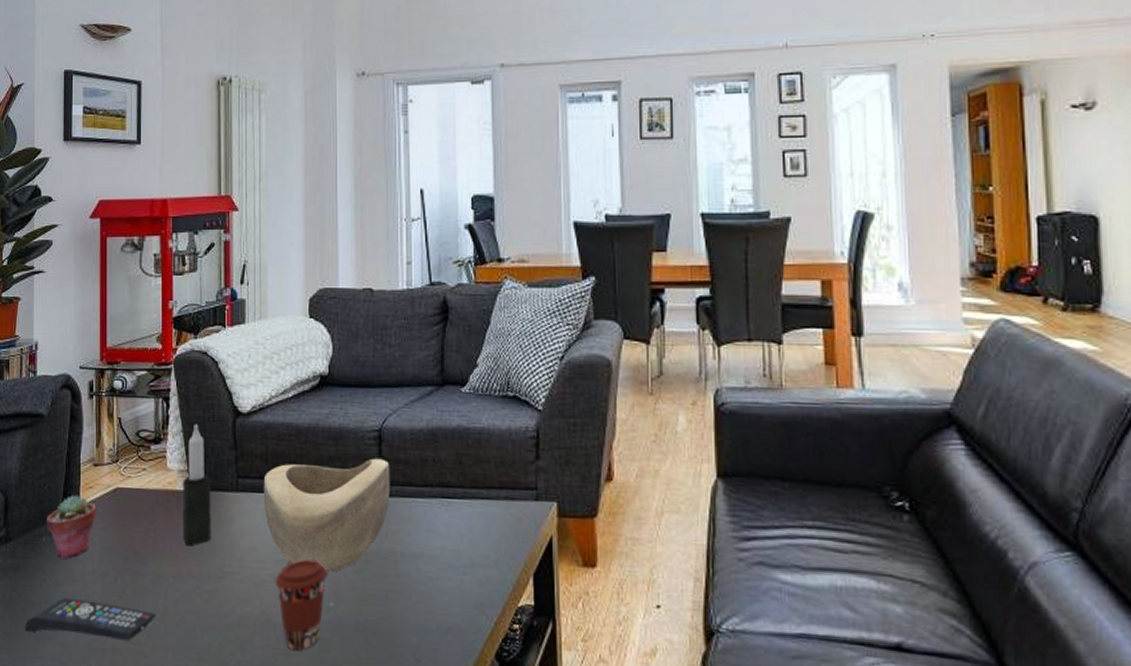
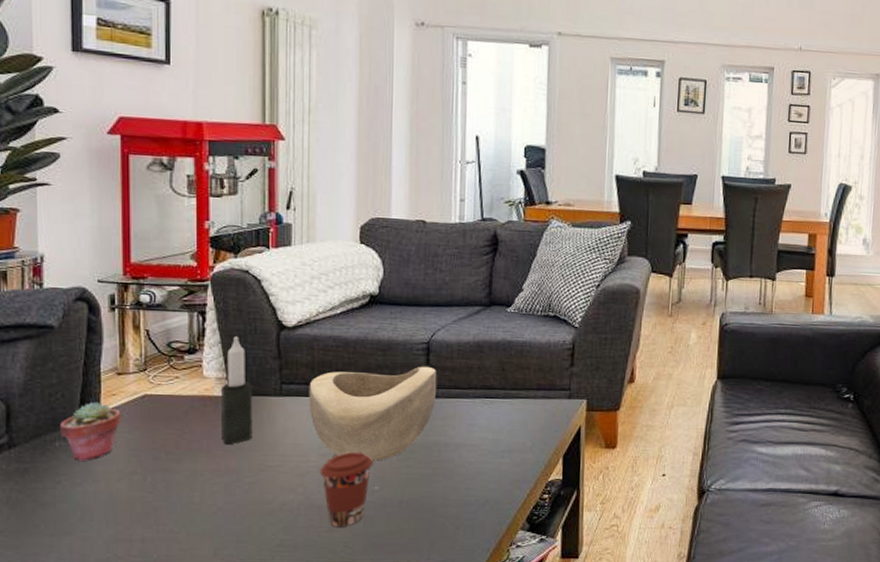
remote control: present [24,598,157,642] -> none [35,497,192,531]

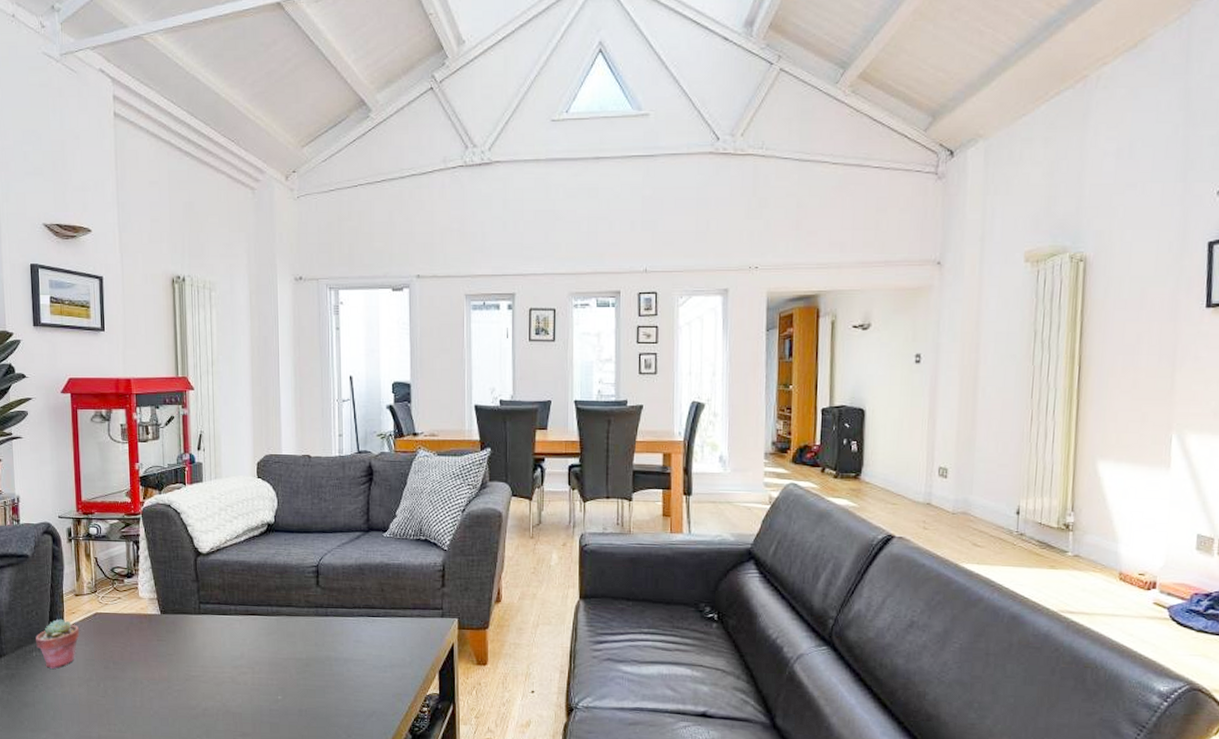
candle: present [221,336,253,445] -> none [153,562,179,657]
decorative bowl: present [309,366,437,461] -> none [221,587,326,673]
coffee cup: present [319,451,373,527] -> none [233,664,276,732]

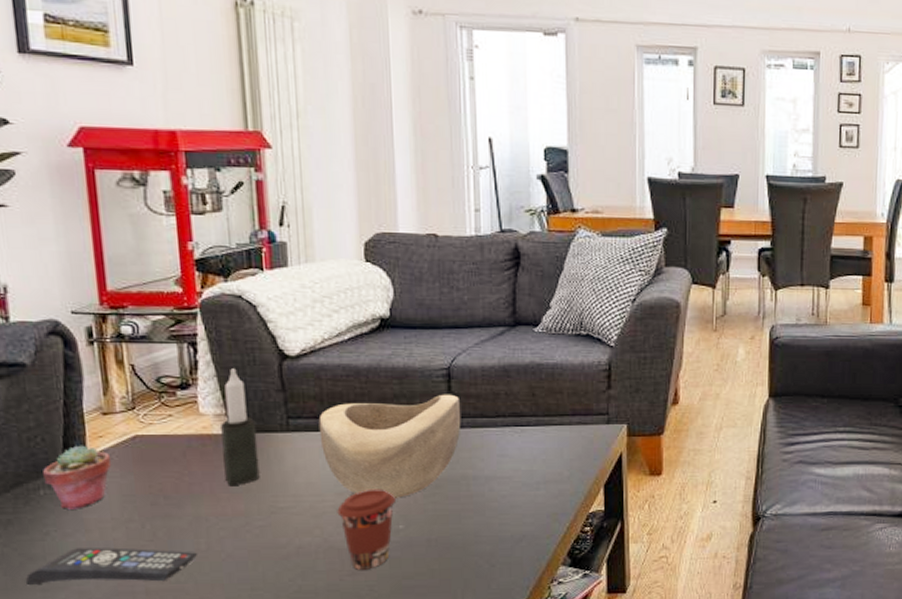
remote control: none [21,699,135,730] -> present [25,547,198,586]
candle: none [153,562,179,657] -> present [221,368,260,487]
decorative bowl: none [221,587,326,673] -> present [318,394,461,498]
coffee cup: none [233,664,276,732] -> present [337,488,395,570]

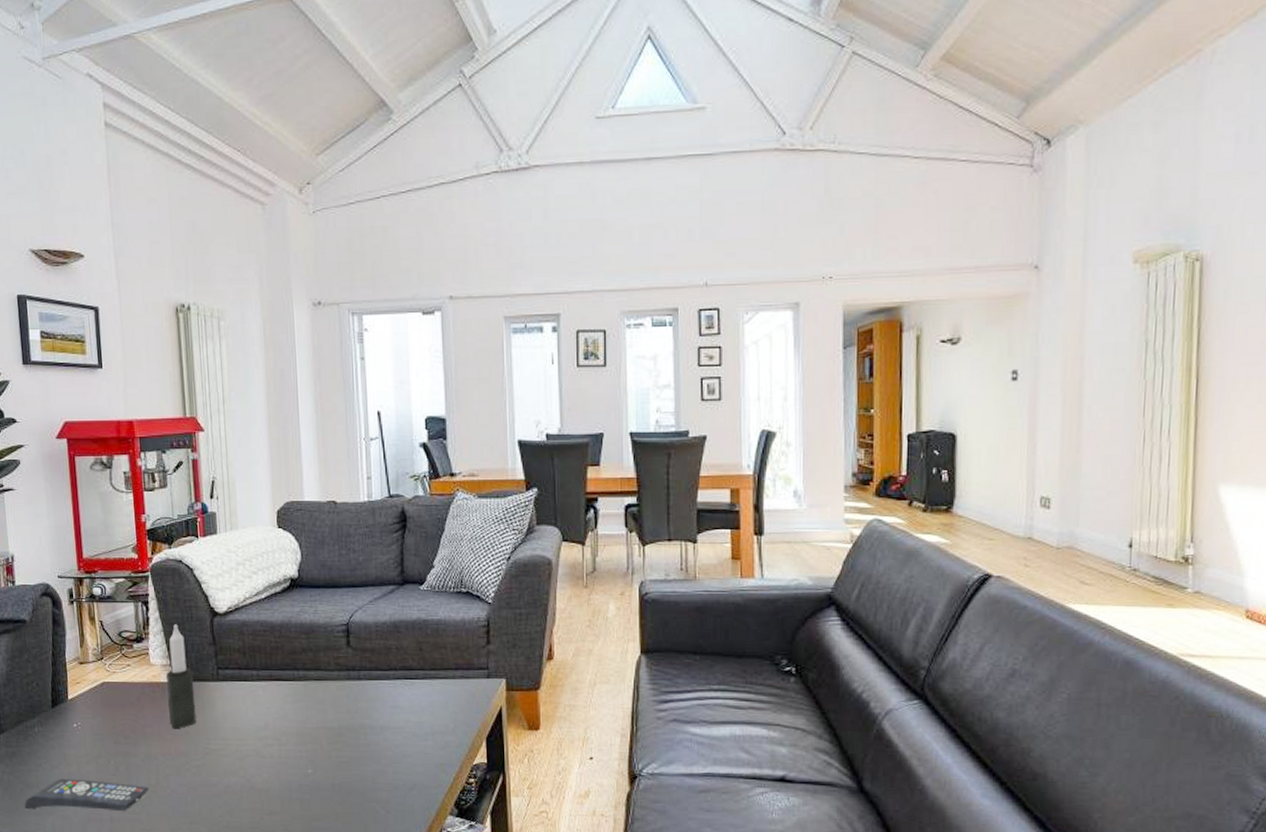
potted succulent: present [43,445,112,511] -> none [37,690,86,746]
decorative bowl: present [318,394,461,498] -> none [242,648,359,744]
coffee cup: present [337,488,395,570] -> none [257,735,305,810]

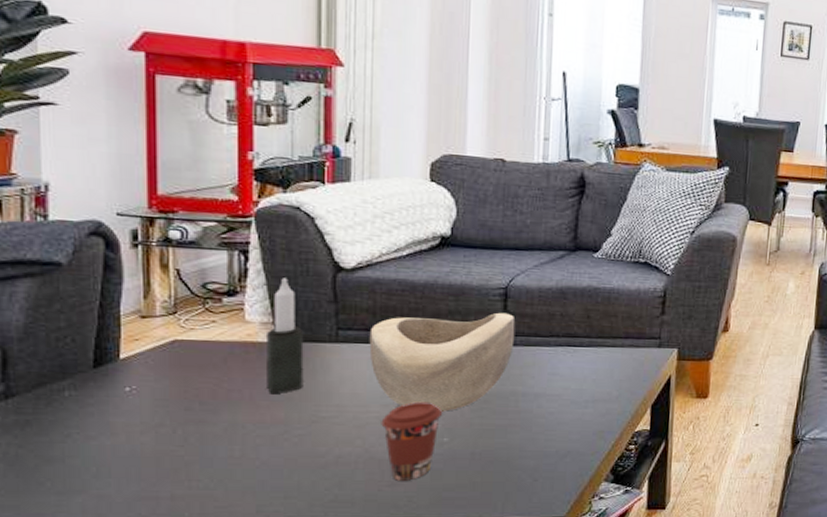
remote control: present [24,779,150,812] -> none [39,451,231,489]
decorative bowl: none [242,648,359,744] -> present [369,312,516,412]
coffee cup: none [257,735,305,810] -> present [381,401,442,481]

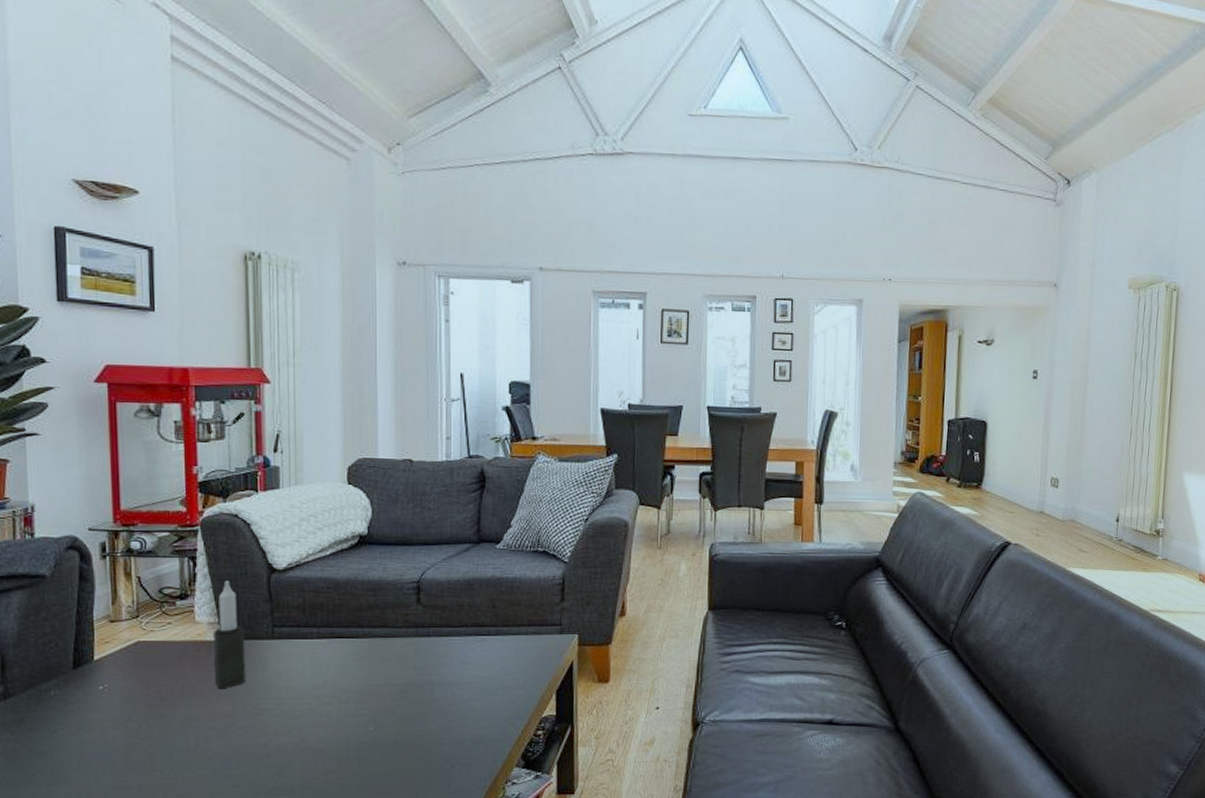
decorative bowl: present [369,312,516,412] -> none [301,605,428,702]
coffee cup: present [381,401,442,481] -> none [313,692,366,769]

